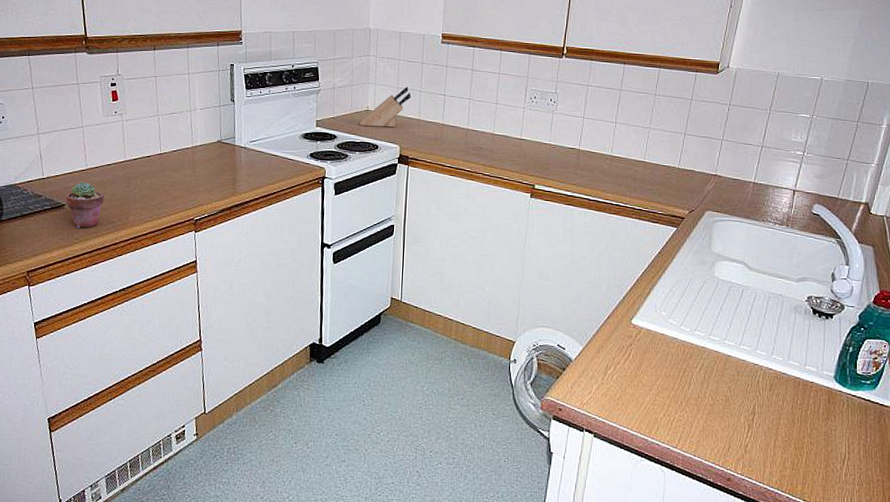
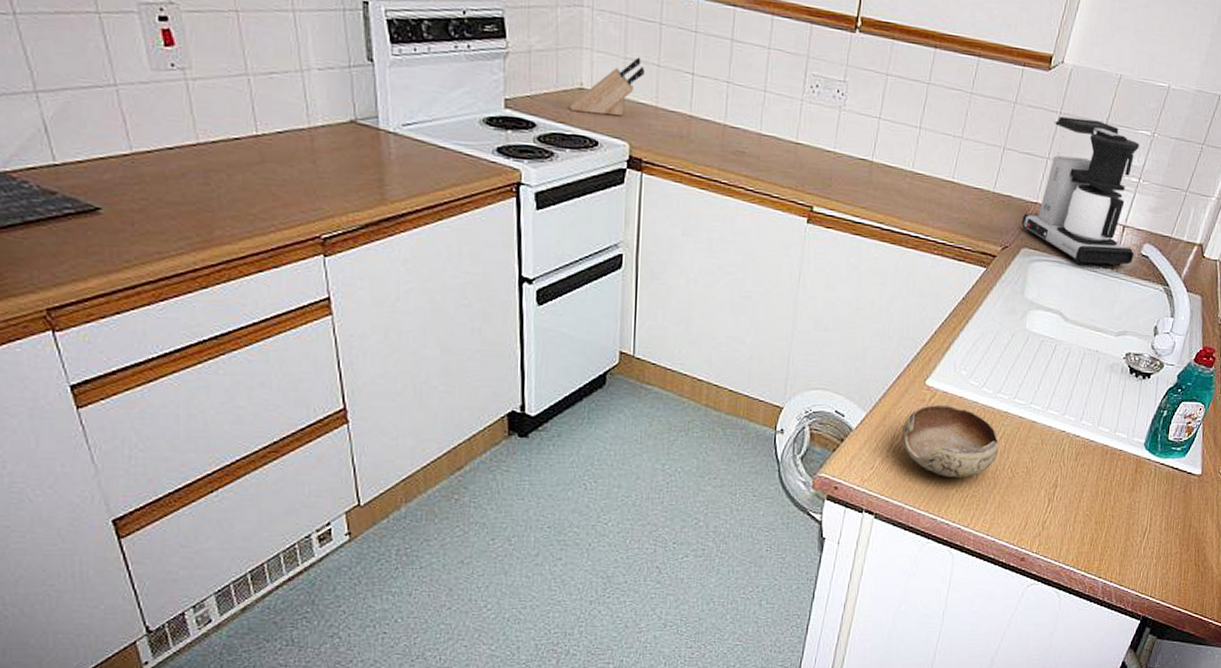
potted succulent: present [65,182,104,228] -> none [99,173,167,246]
bowl: none [614,340,699,404] -> present [902,404,999,478]
coffee maker: none [704,107,806,224] -> present [1021,116,1139,267]

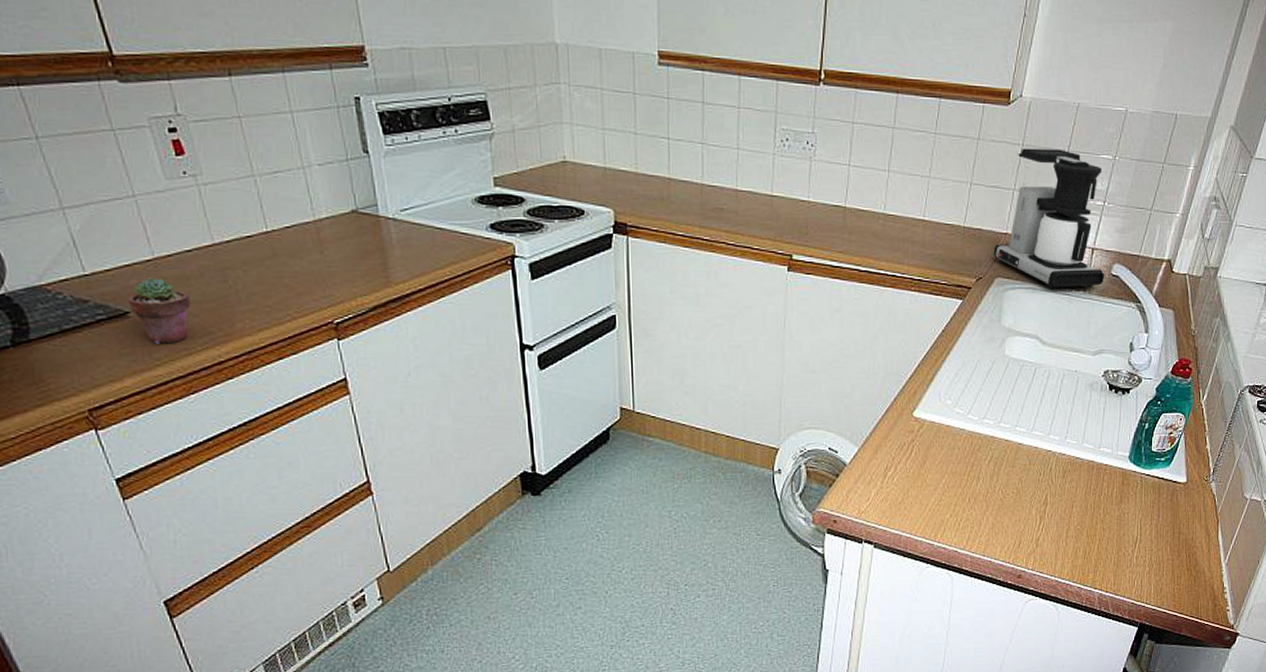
potted succulent: none [99,173,167,246] -> present [127,278,191,344]
knife block: present [570,57,646,117] -> none [555,127,624,185]
bowl: present [902,404,999,478] -> none [894,433,988,503]

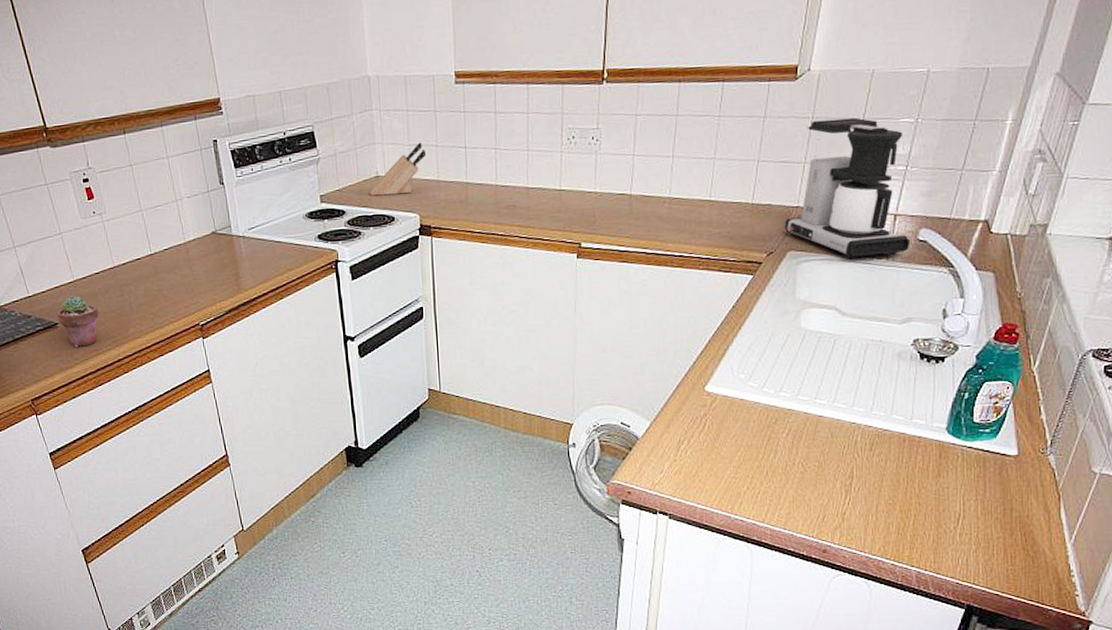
knife block: none [555,127,624,185] -> present [370,142,427,196]

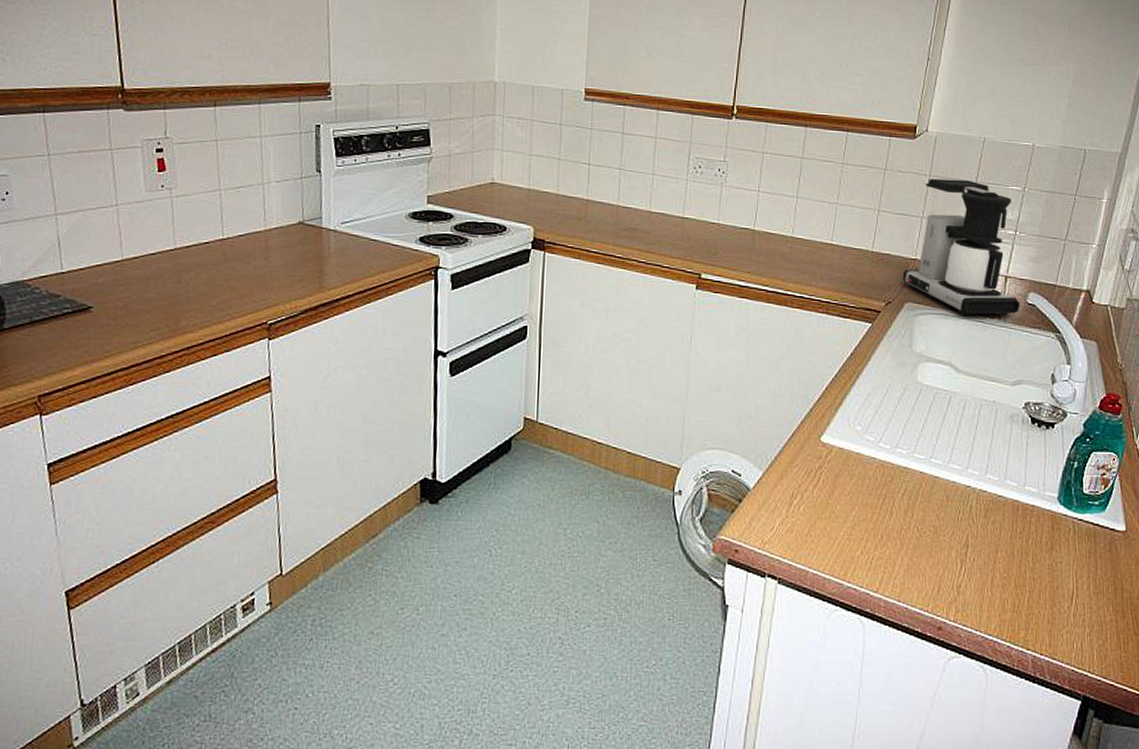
potted succulent: present [56,295,99,347] -> none [92,277,146,337]
knife block: present [370,142,427,196] -> none [482,153,548,204]

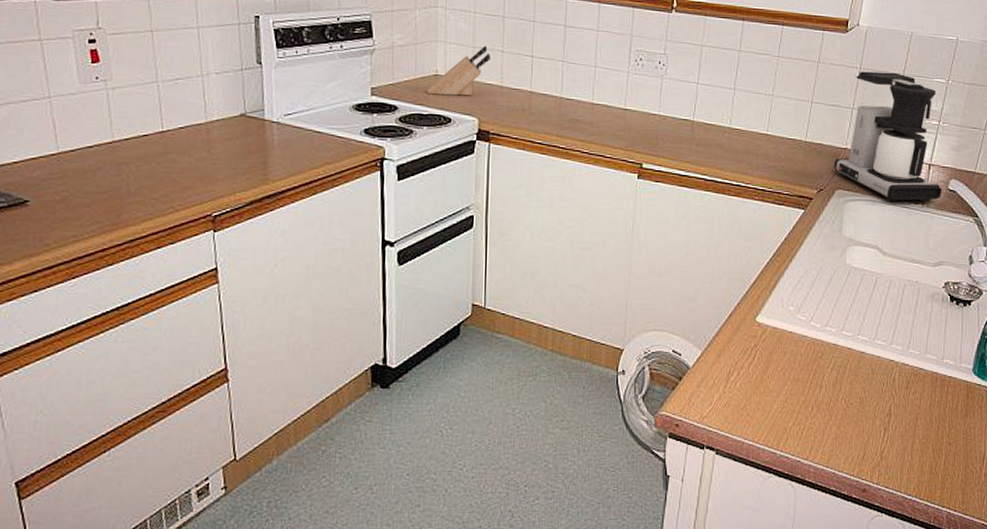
knife block: none [482,153,548,204] -> present [427,45,491,96]

